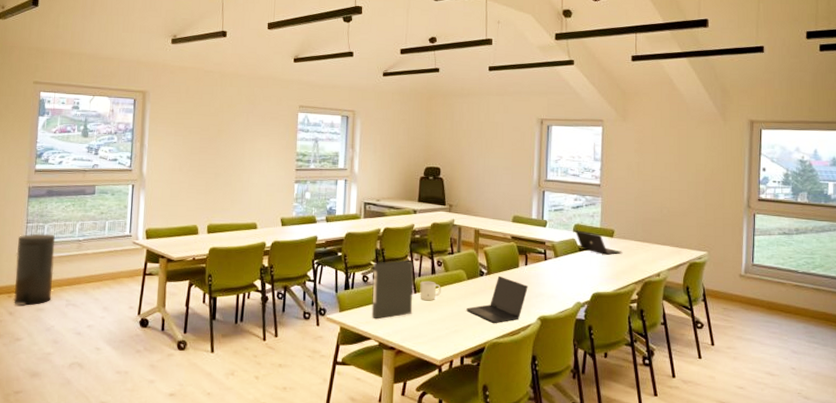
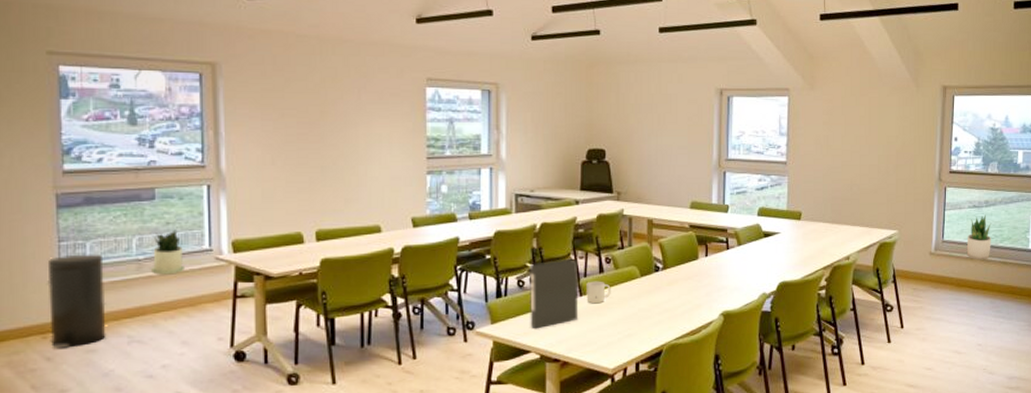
planter: none [86,218,112,254] -> present [150,229,186,275]
laptop: present [466,275,528,323] -> none [640,270,709,323]
laptop: present [575,230,623,255] -> none [760,214,811,239]
planter: none [777,242,803,286] -> present [966,214,991,260]

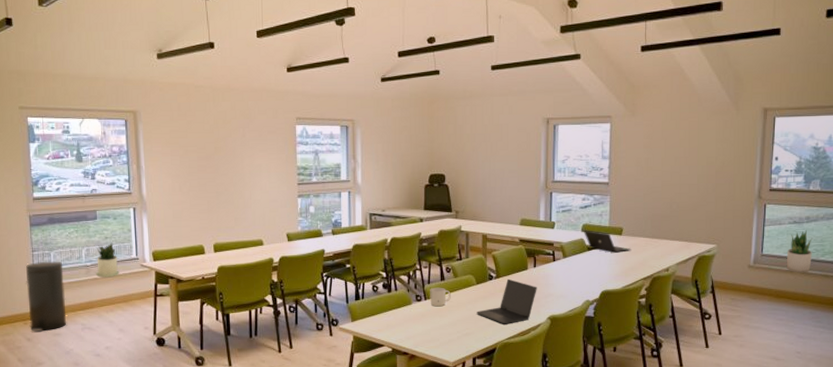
binder: present [528,258,579,329] -> none [381,268,424,327]
laptop: none [640,270,709,323] -> present [477,278,537,324]
laptop: none [760,214,811,239] -> present [584,230,632,253]

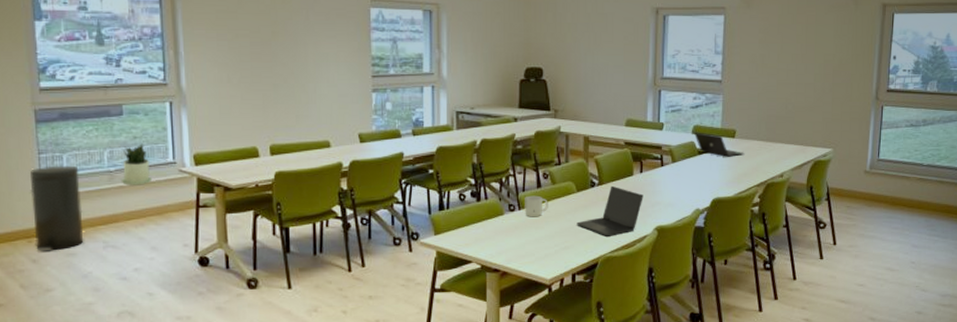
planter: present [786,230,812,273] -> none [902,133,929,179]

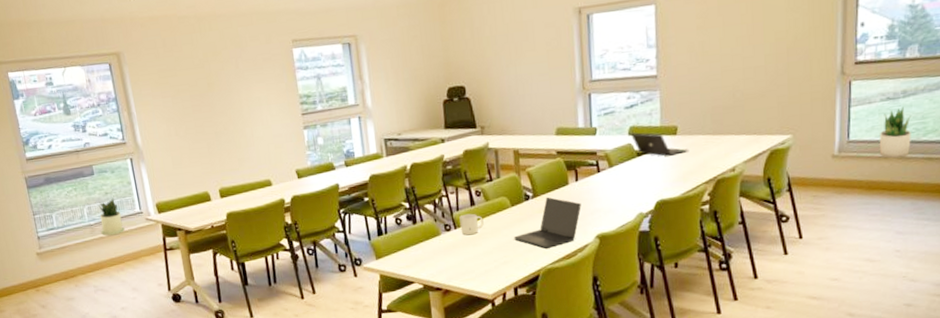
pedal bin: present [30,165,84,251] -> none [29,222,79,297]
planter: none [902,133,929,179] -> present [879,106,911,159]

